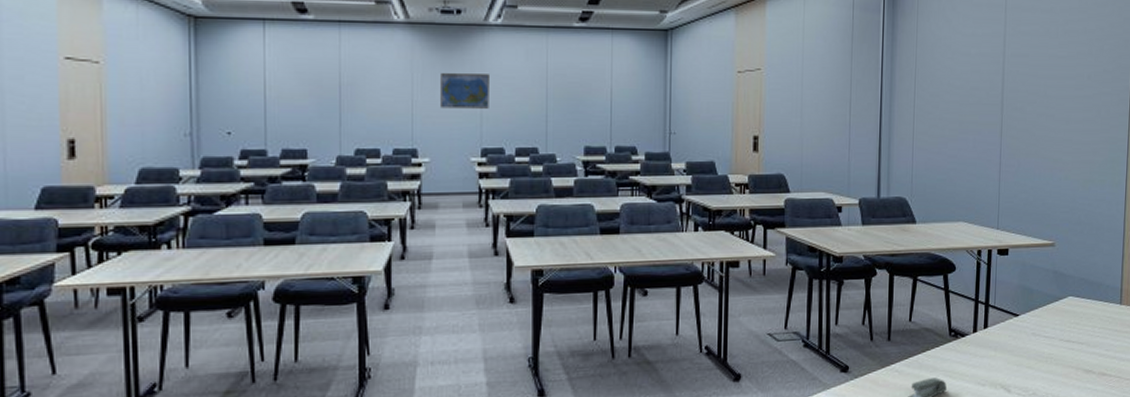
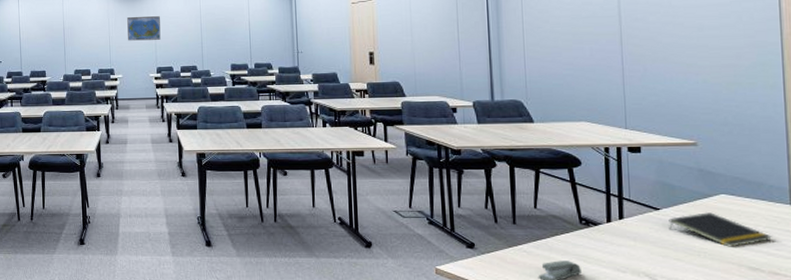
notepad: none [1025,316,1104,351] -> present [668,212,772,247]

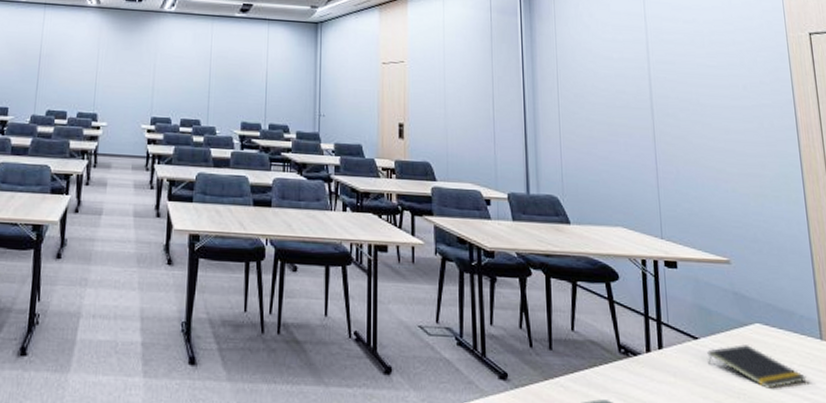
world map: present [127,16,161,41] -> none [119,50,162,83]

